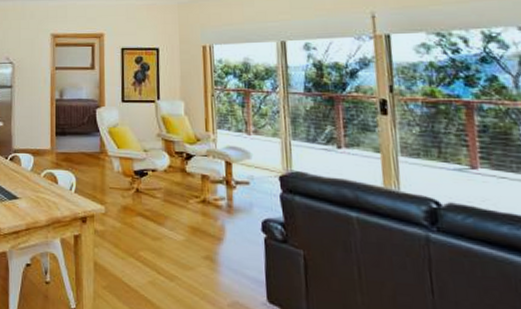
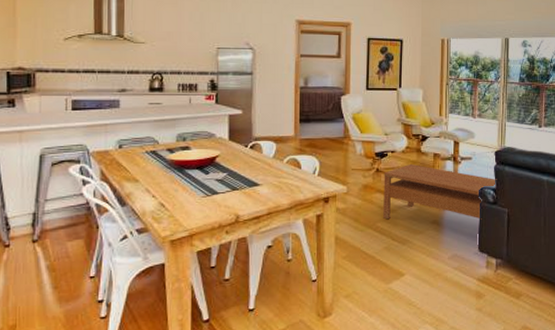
coffee table: none [144,186,286,261] -> present [383,164,497,220]

